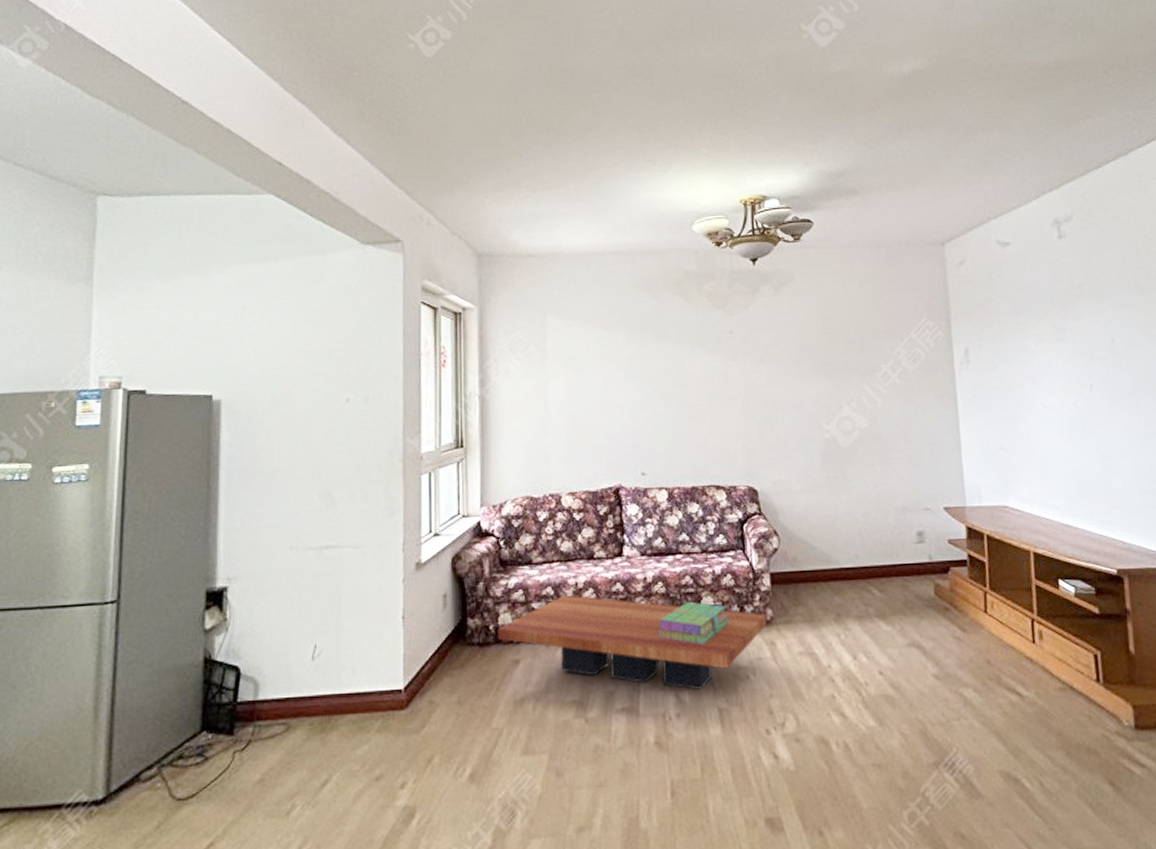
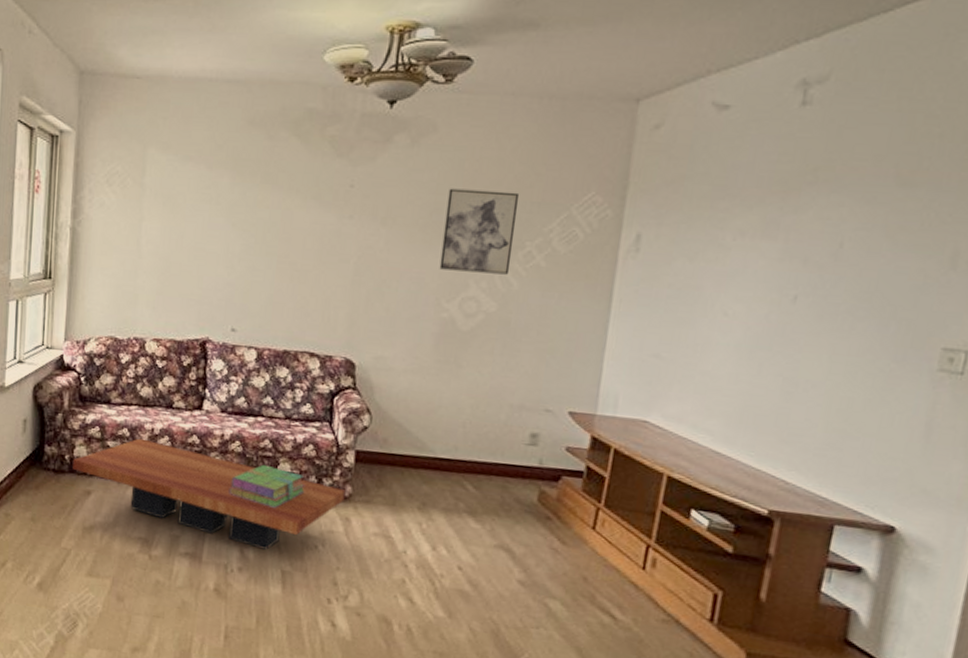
wall art: none [812,324,873,396] -> present [439,188,520,275]

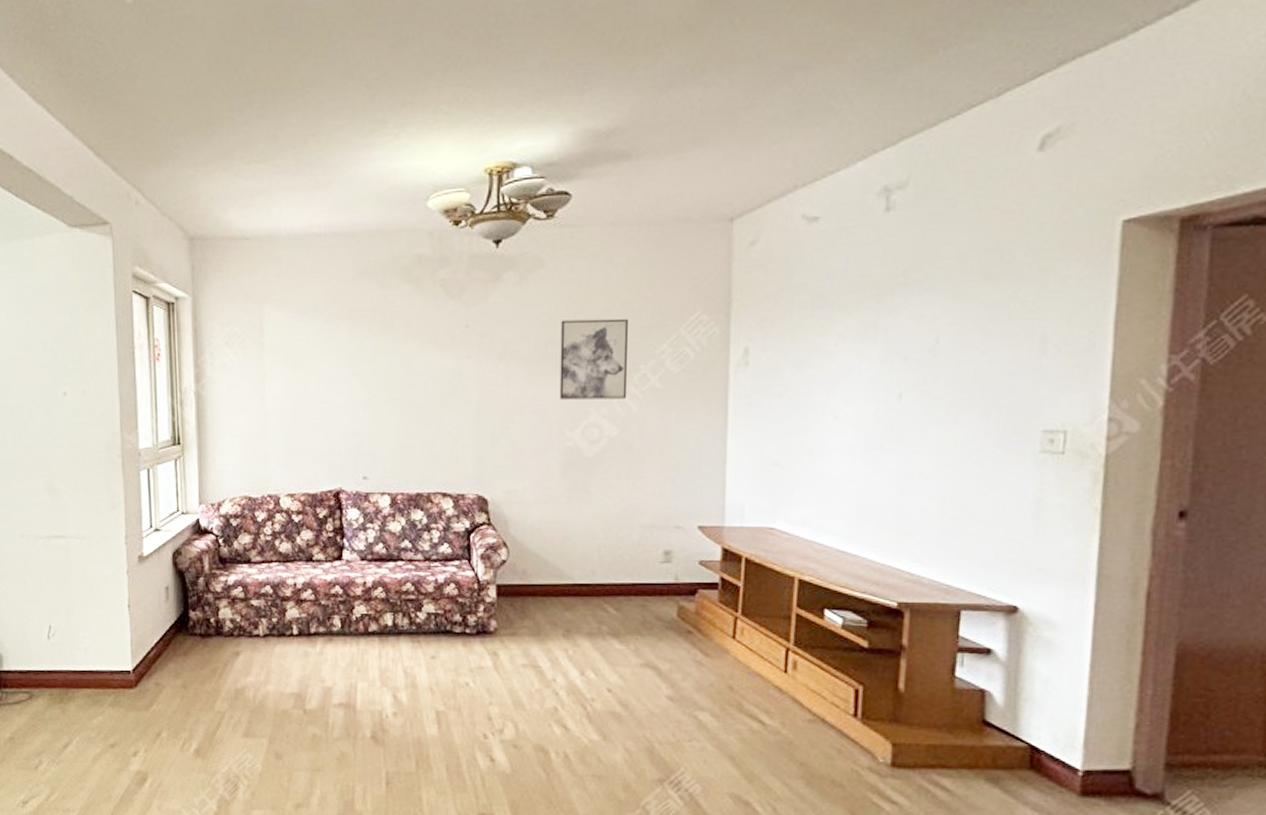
coffee table: present [73,438,346,550] -> none [219,594,491,692]
stack of books: present [228,464,306,508] -> none [376,608,451,650]

